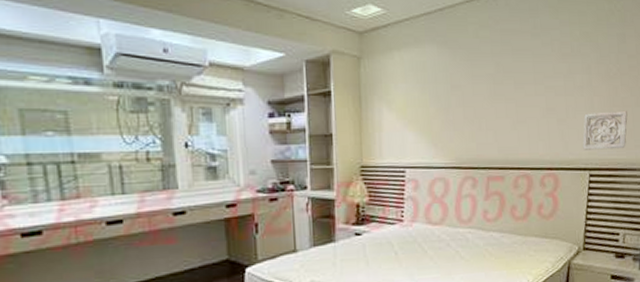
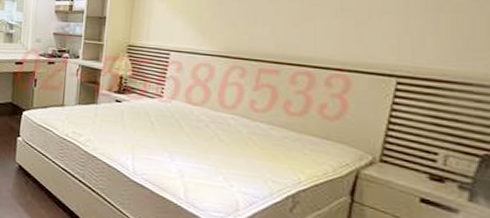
wall ornament: present [582,110,628,150] -> none [390,16,463,60]

